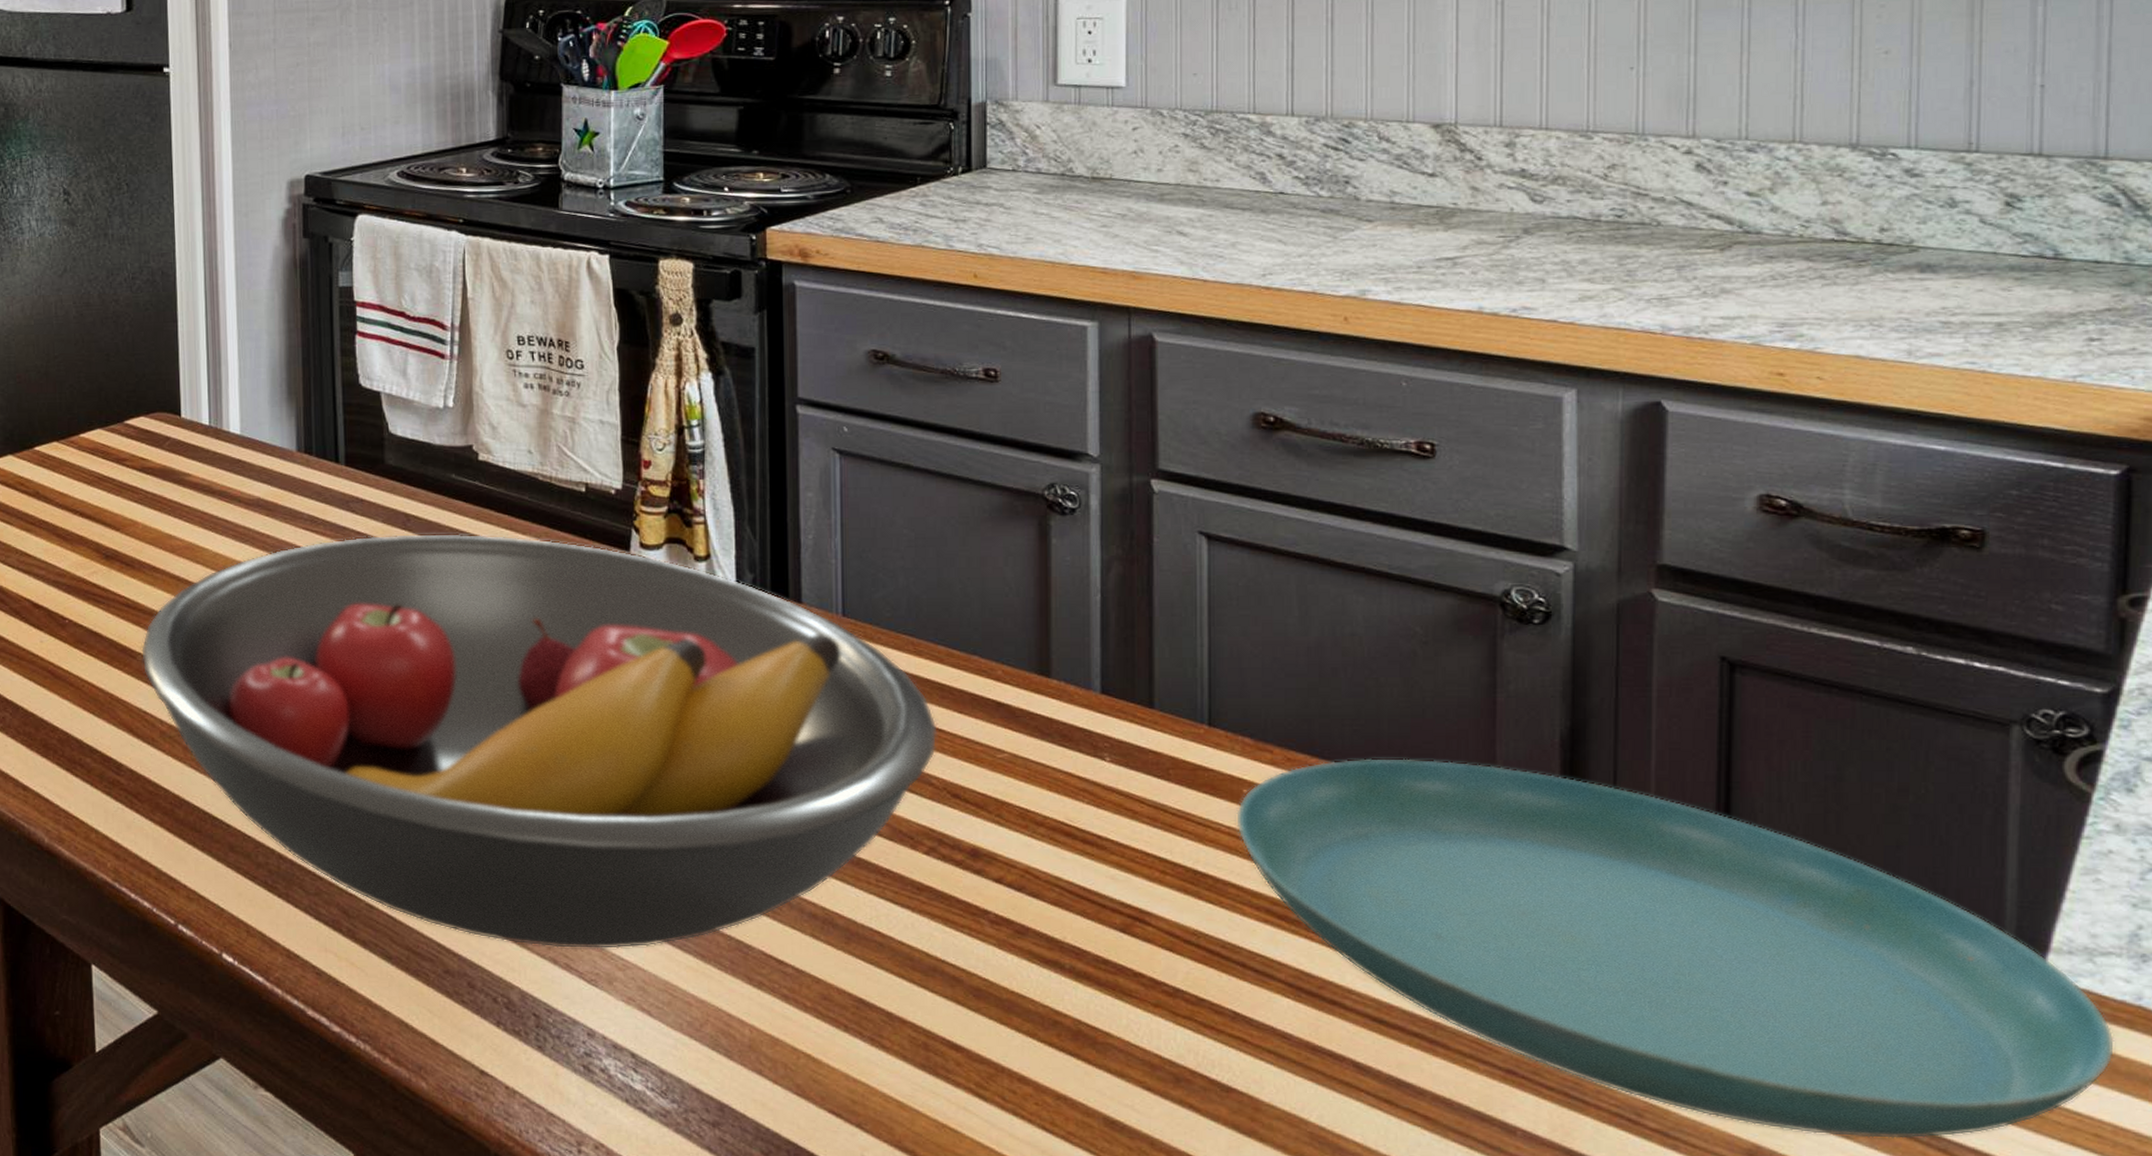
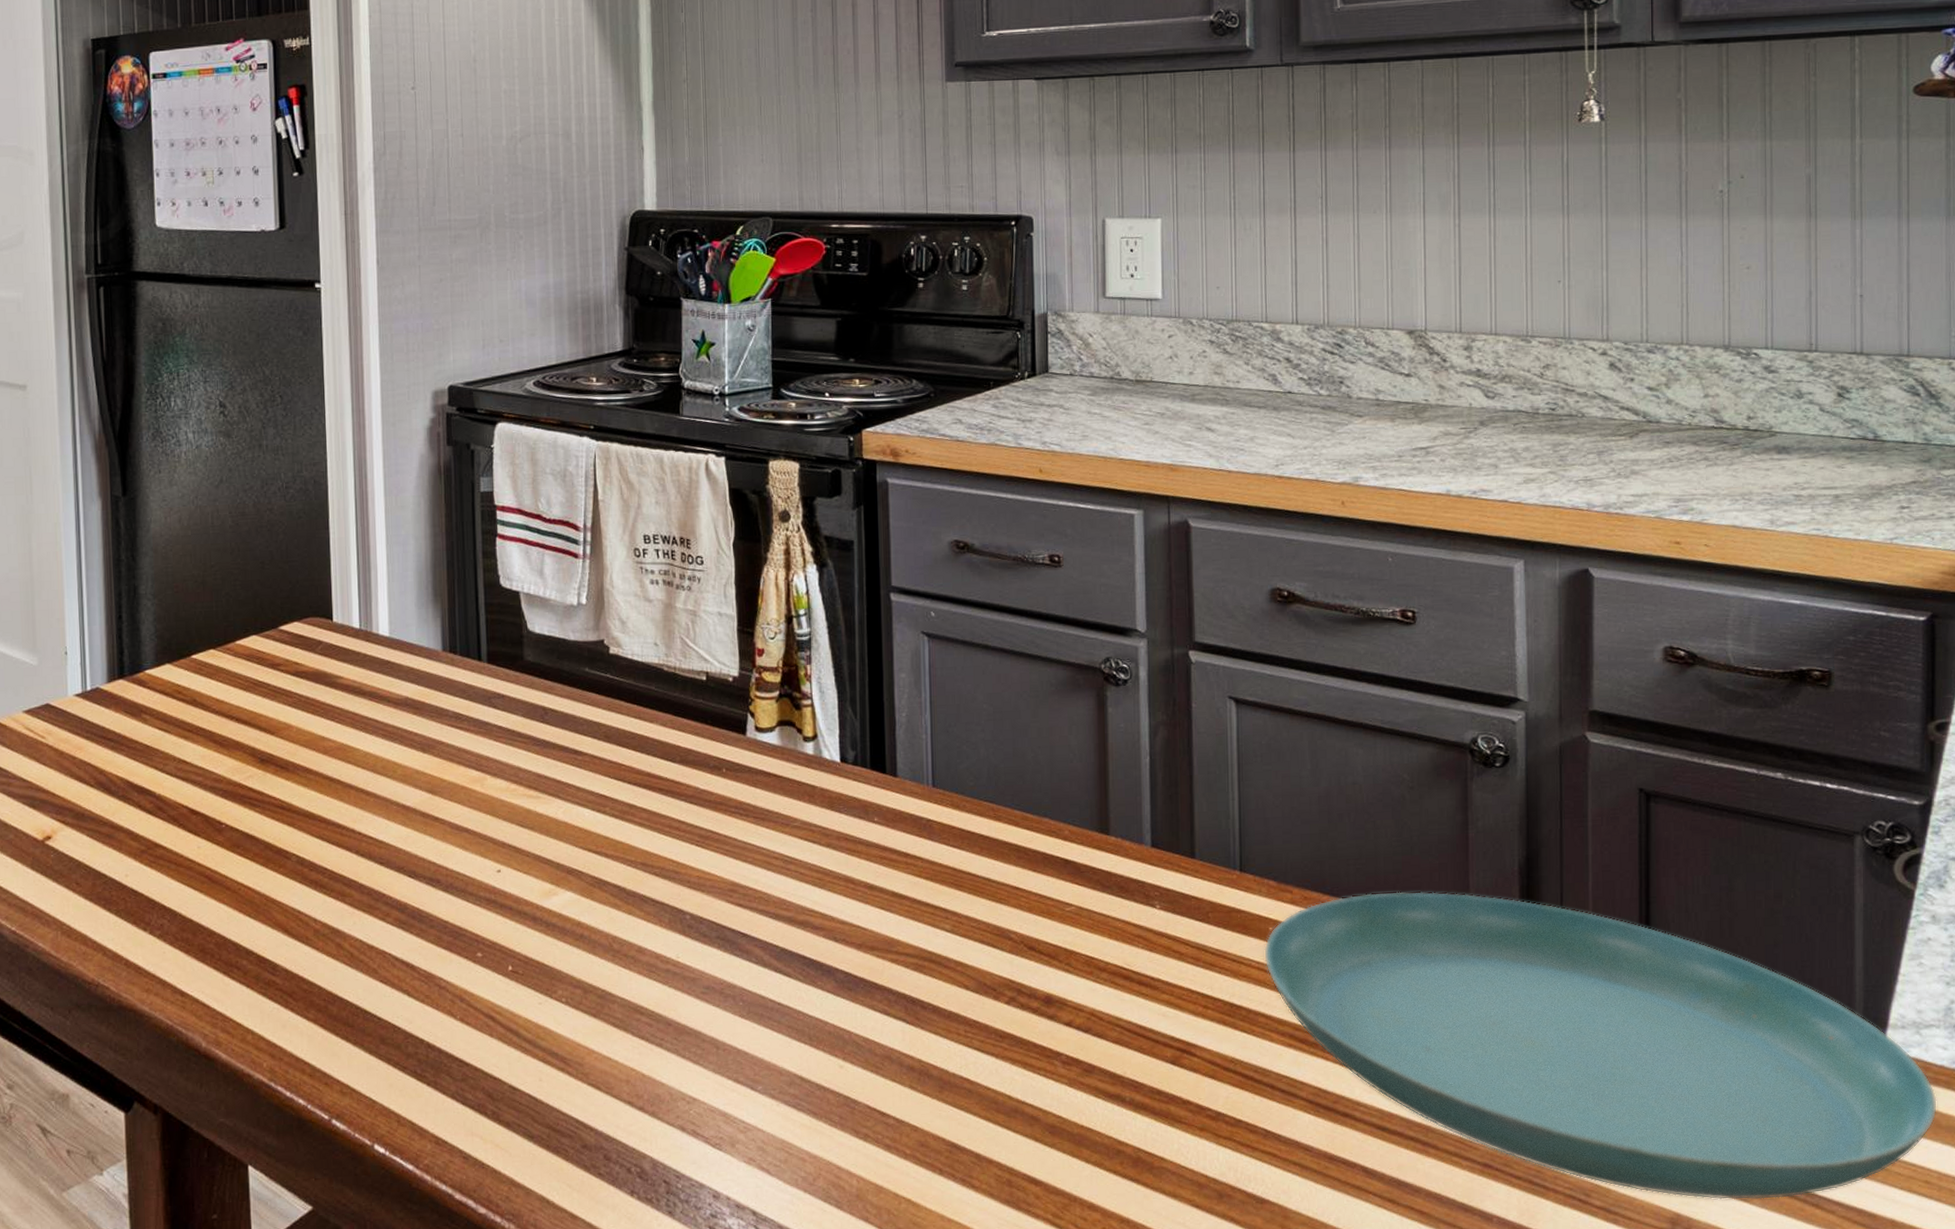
fruit bowl: present [140,533,938,950] -> none [294,724,1015,1116]

